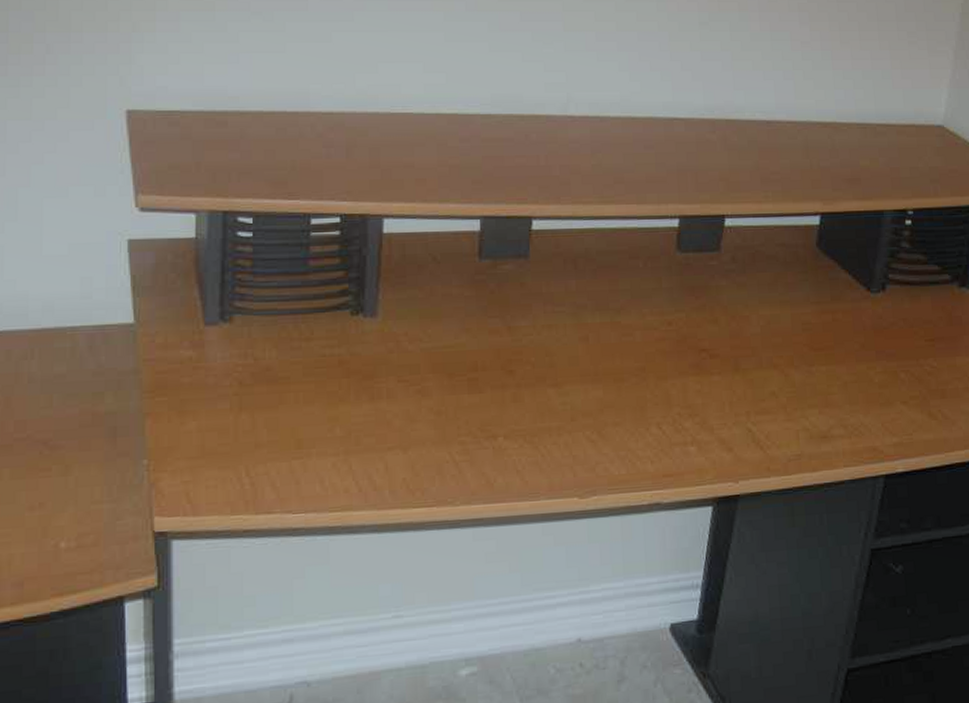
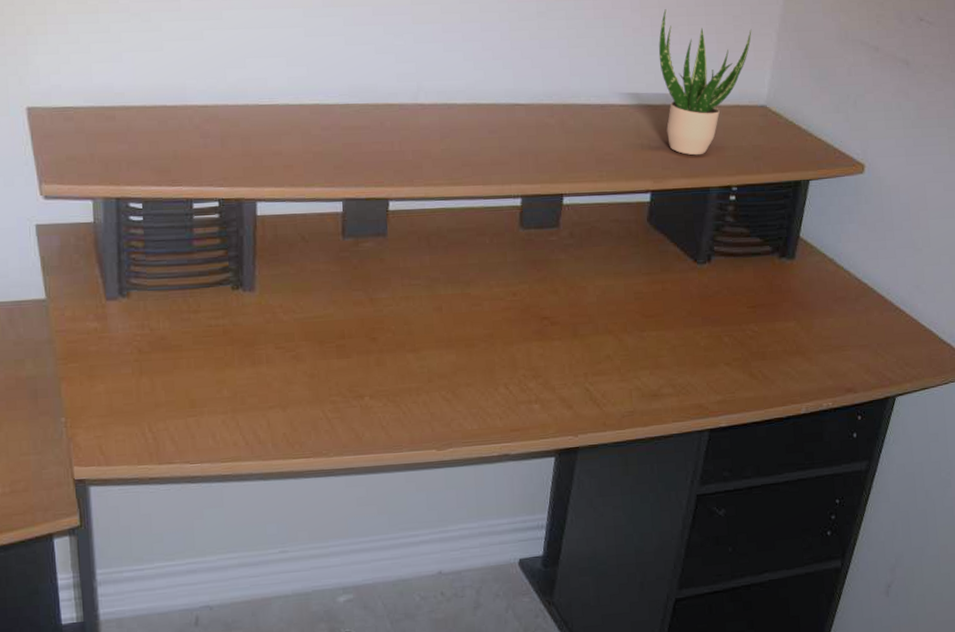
potted plant: none [828,23,928,177] -> present [658,9,752,156]

